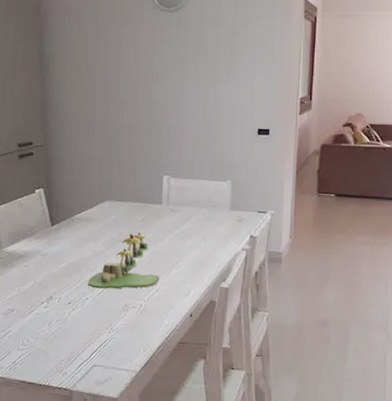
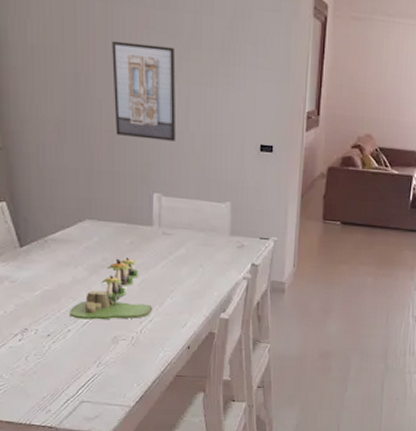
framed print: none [133,54,185,131] -> present [112,40,176,141]

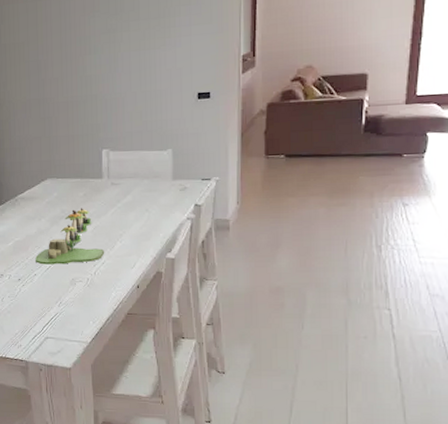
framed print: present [112,40,176,141] -> none [65,23,121,105]

